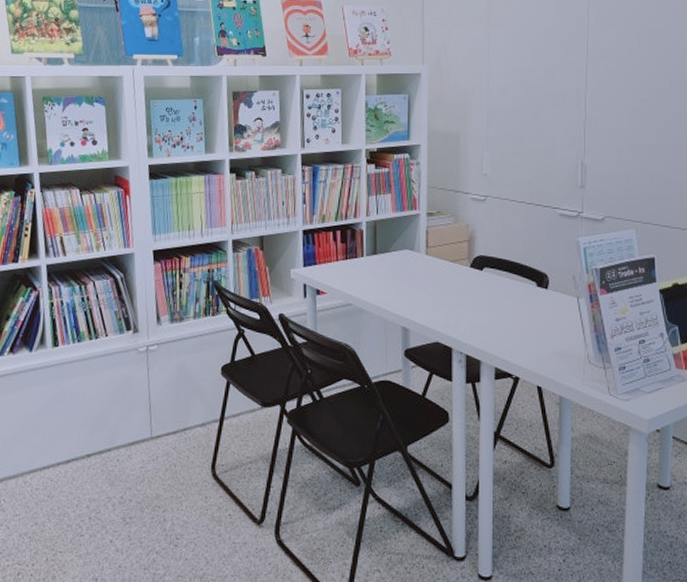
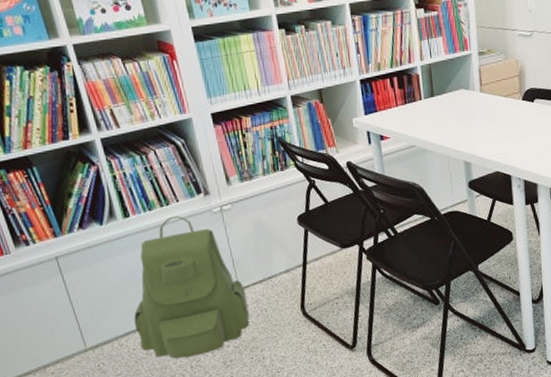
backpack: none [42,350,158,508] -> present [134,215,250,359]

